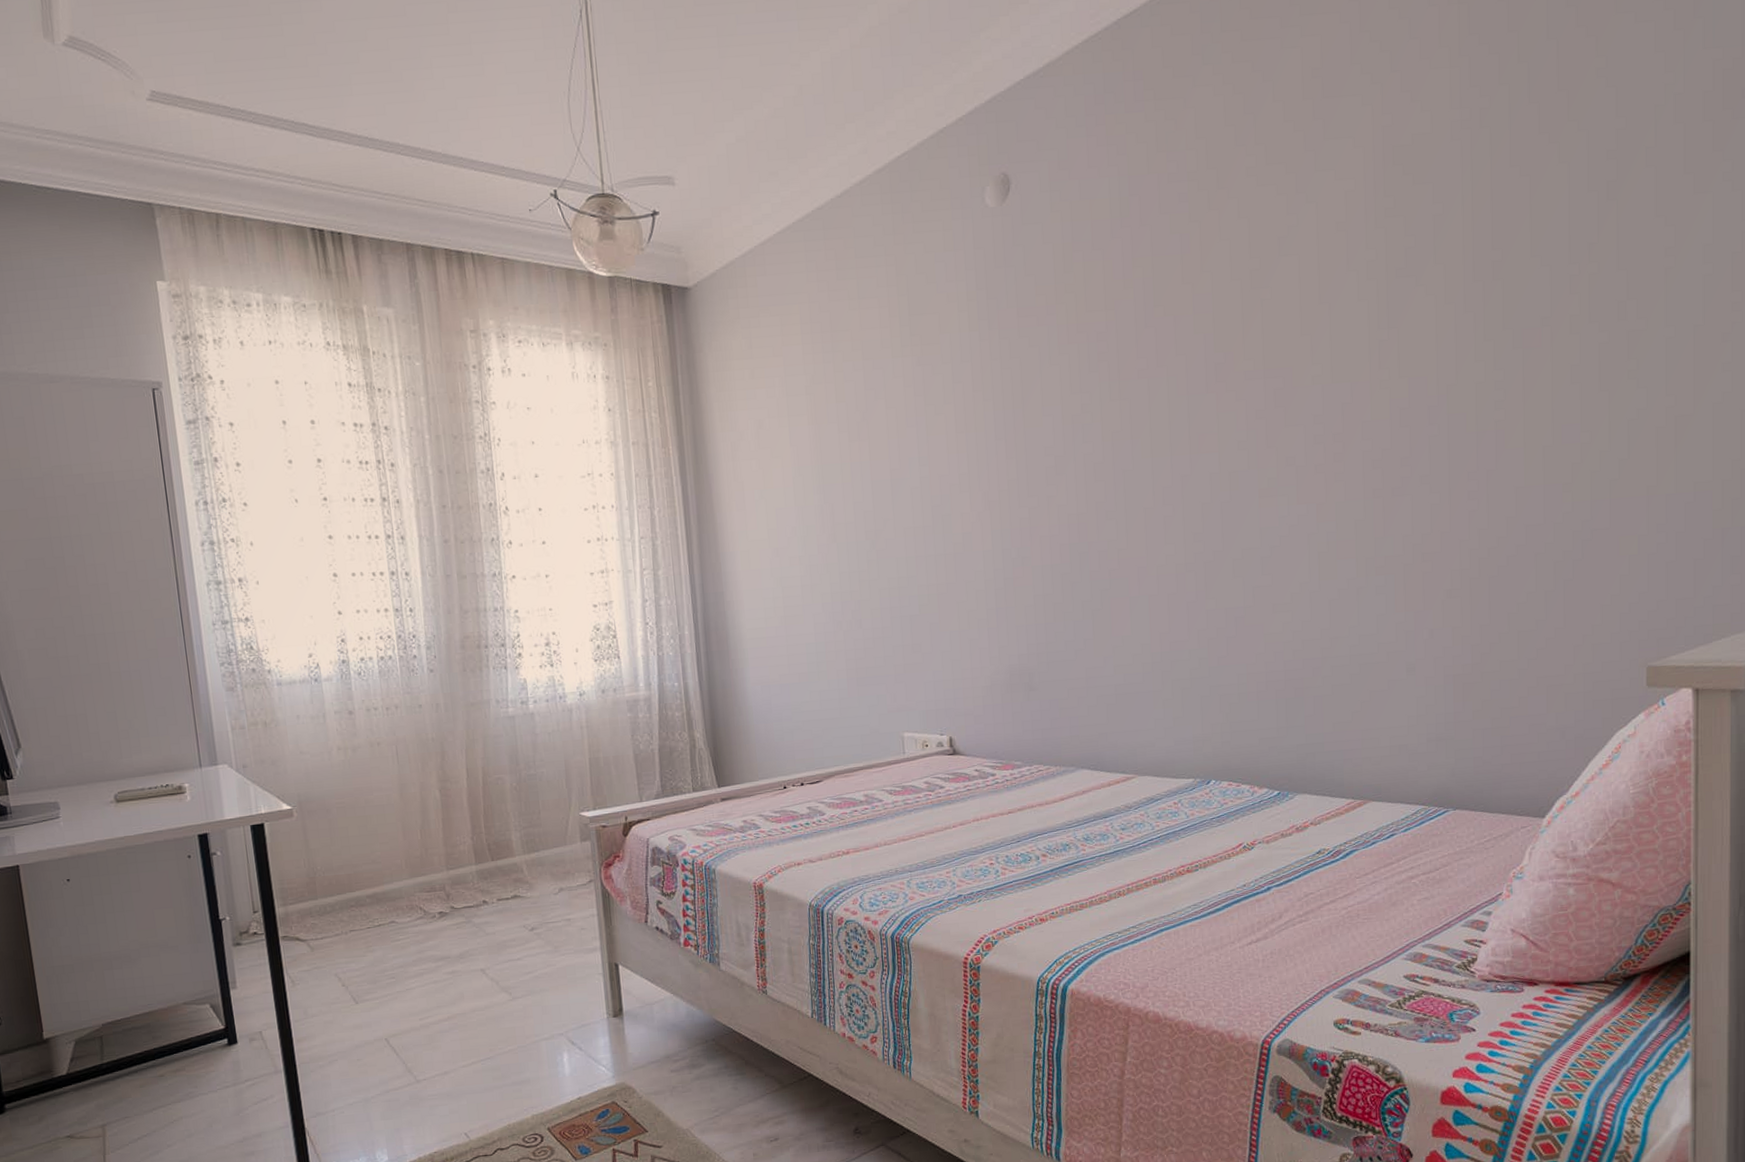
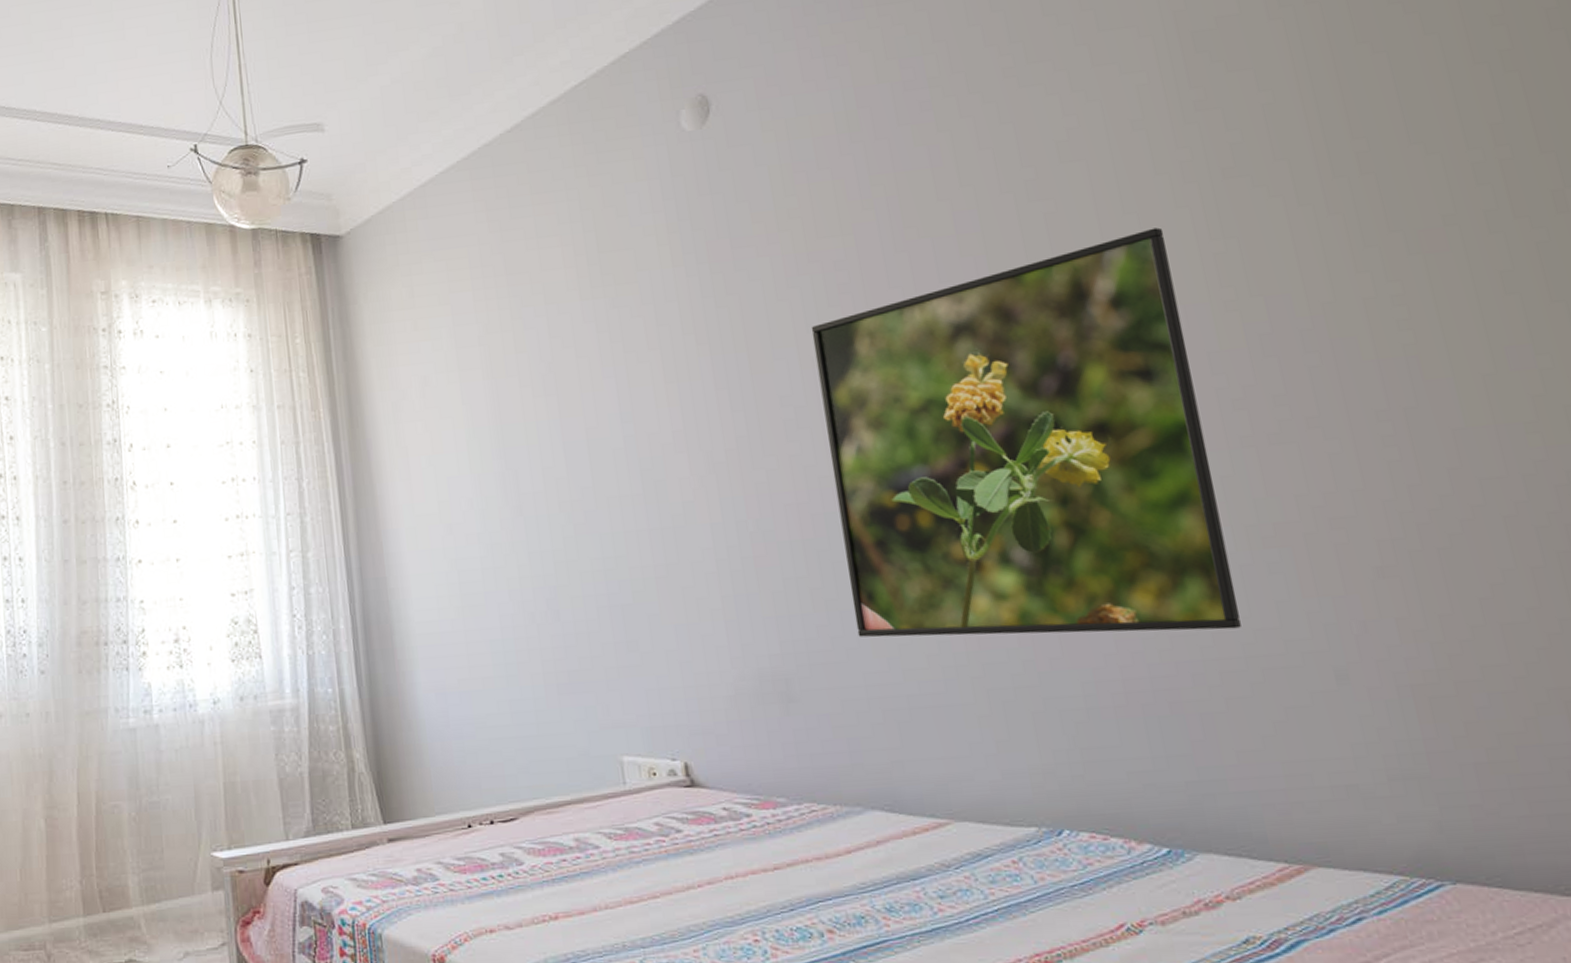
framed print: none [1074,316,1352,641] -> present [811,227,1241,638]

